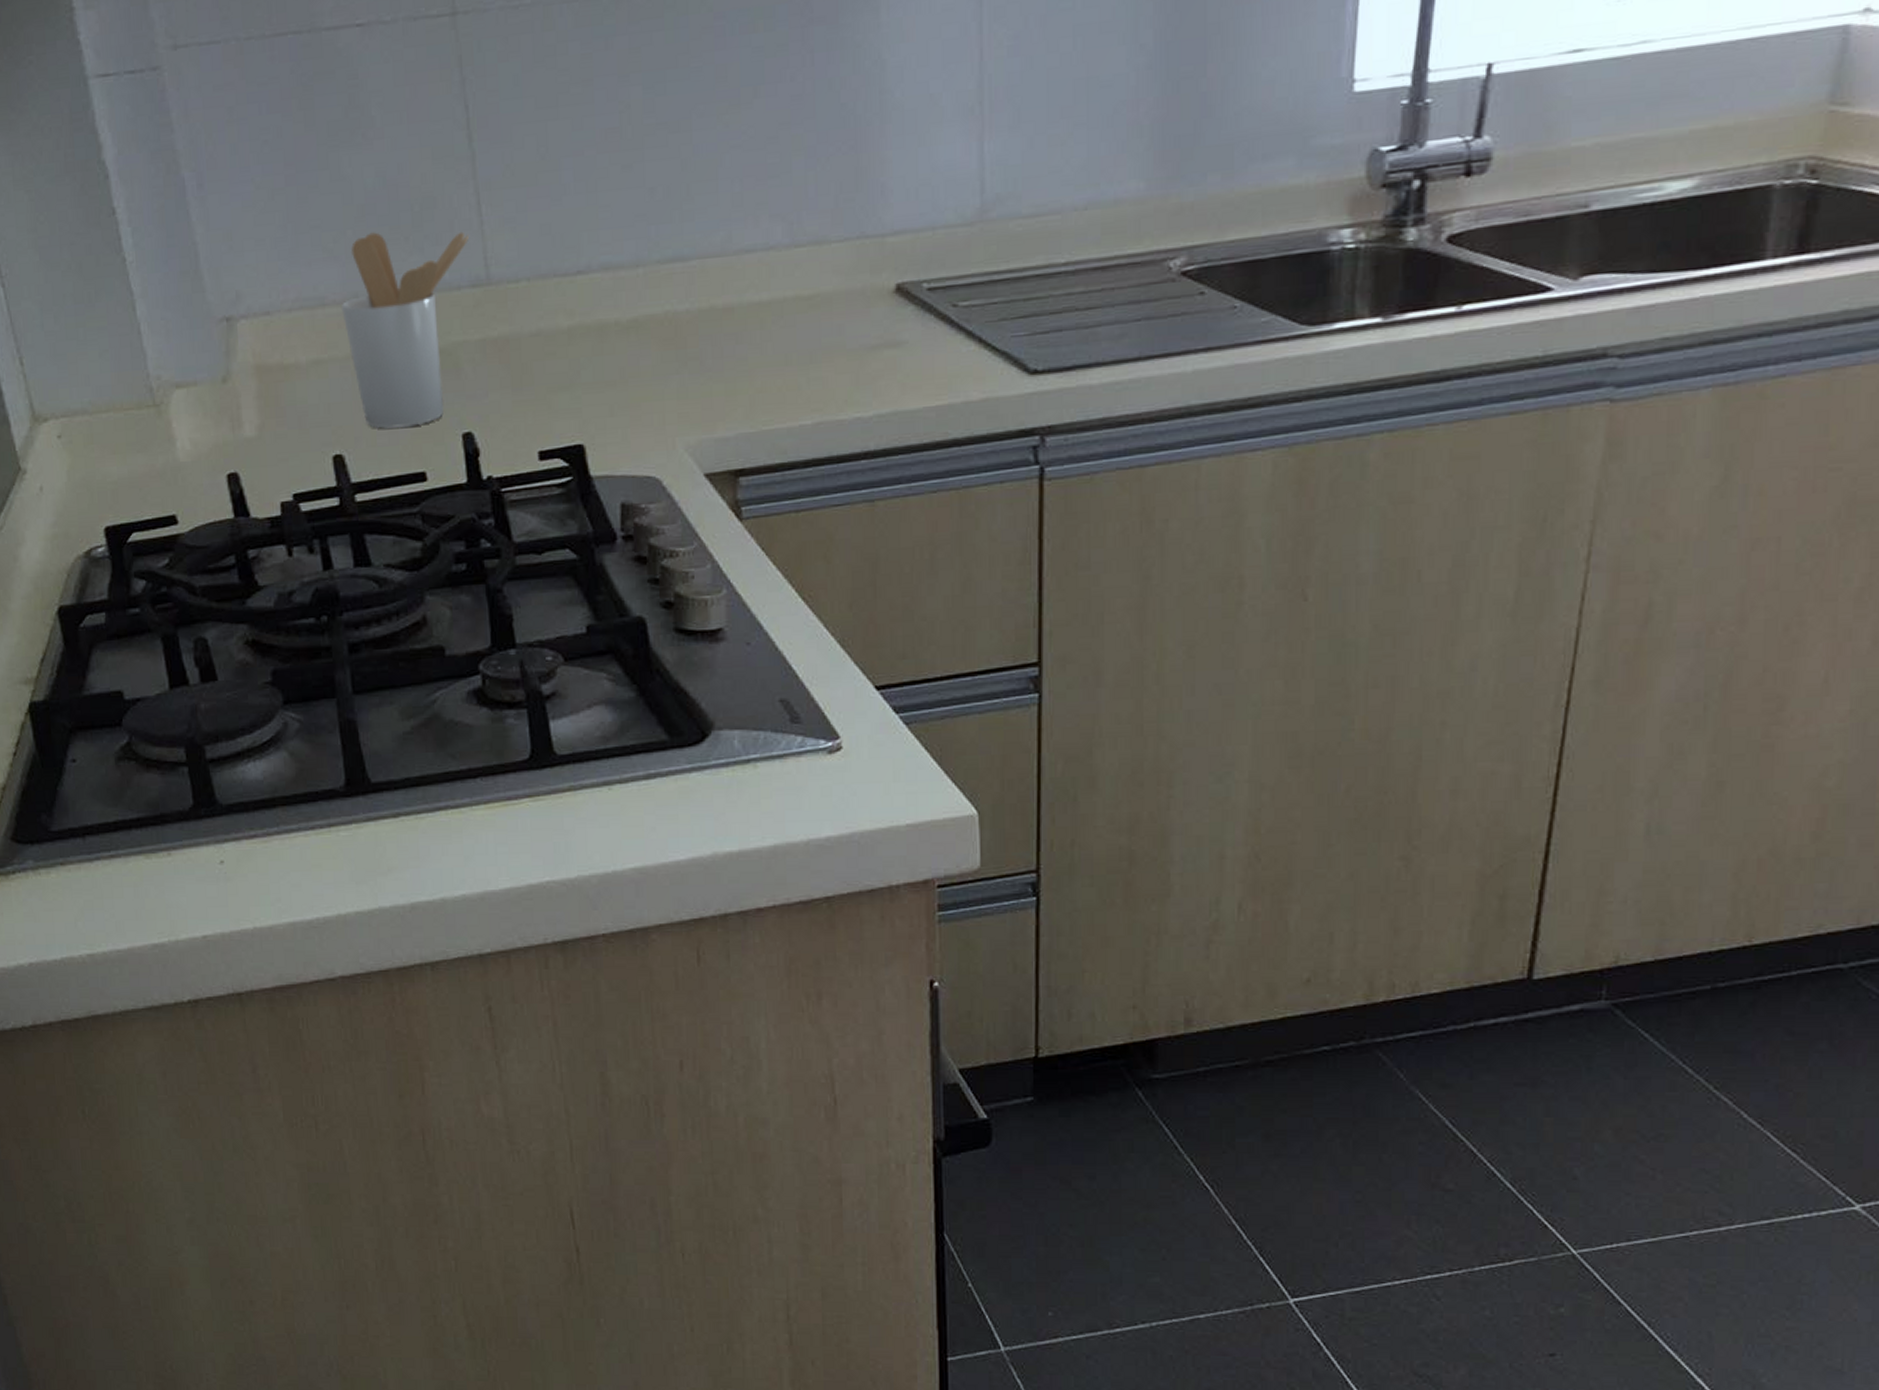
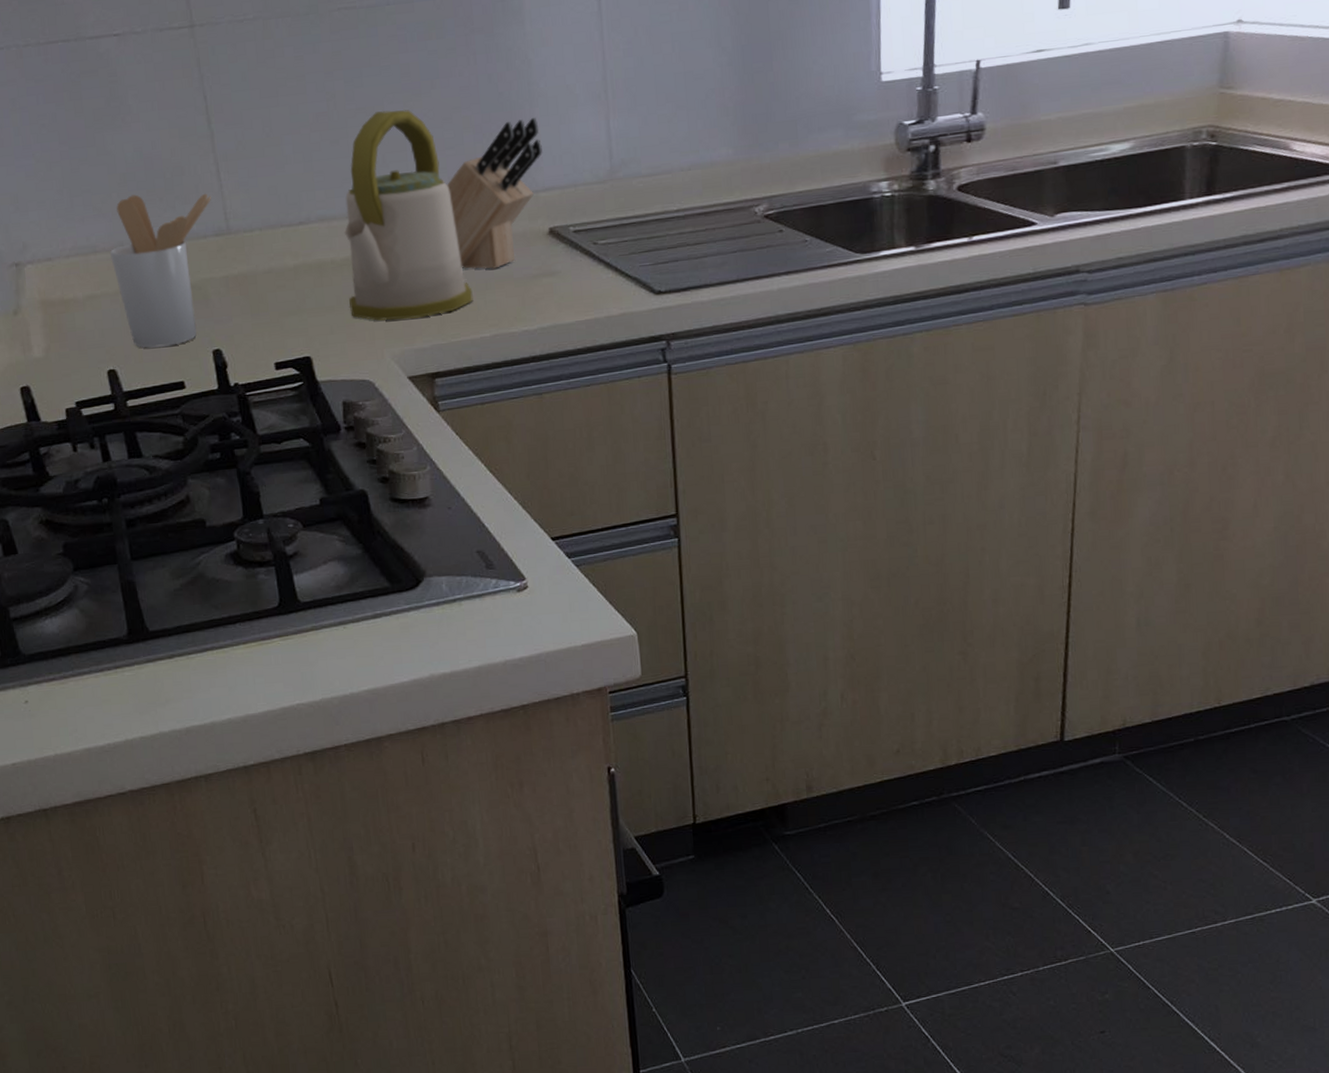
kettle: none [634,125,793,401] -> present [345,109,473,321]
knife block: none [767,136,893,337] -> present [447,117,543,269]

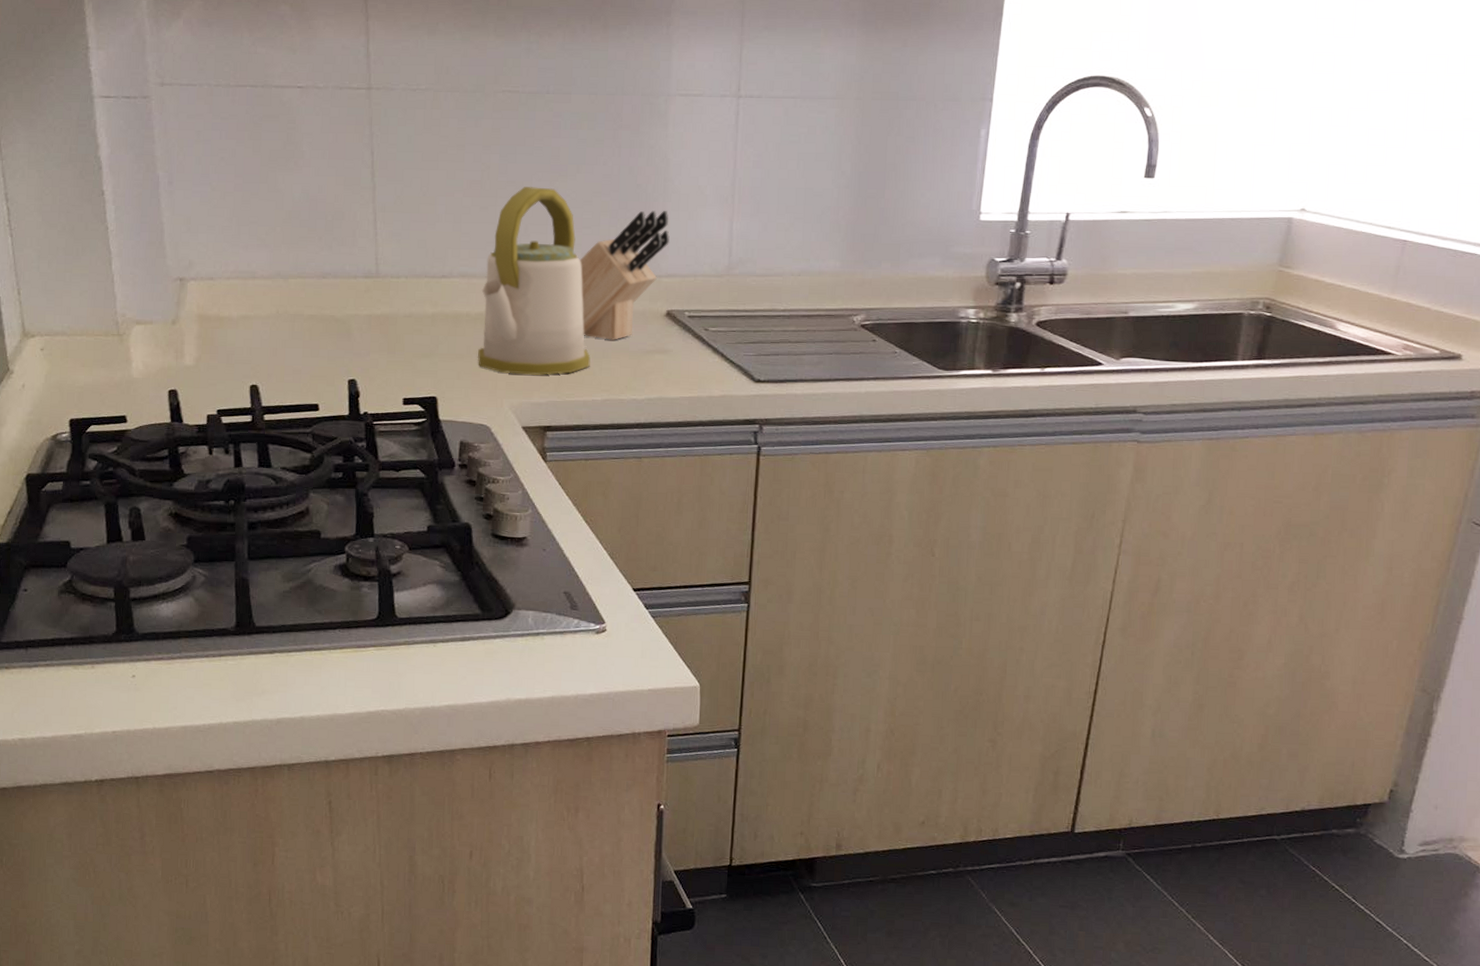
utensil holder: present [109,193,211,348] -> none [266,231,366,371]

